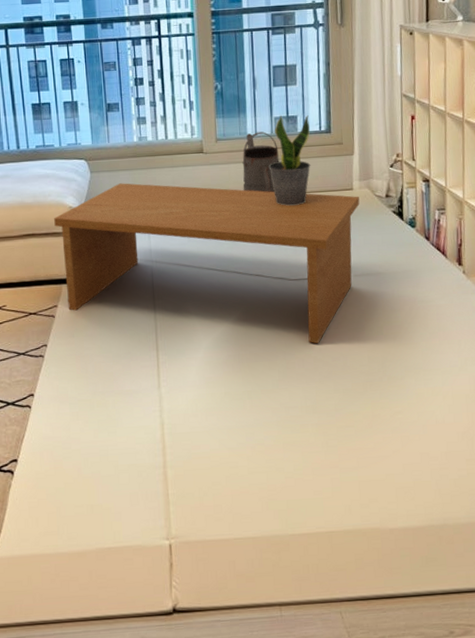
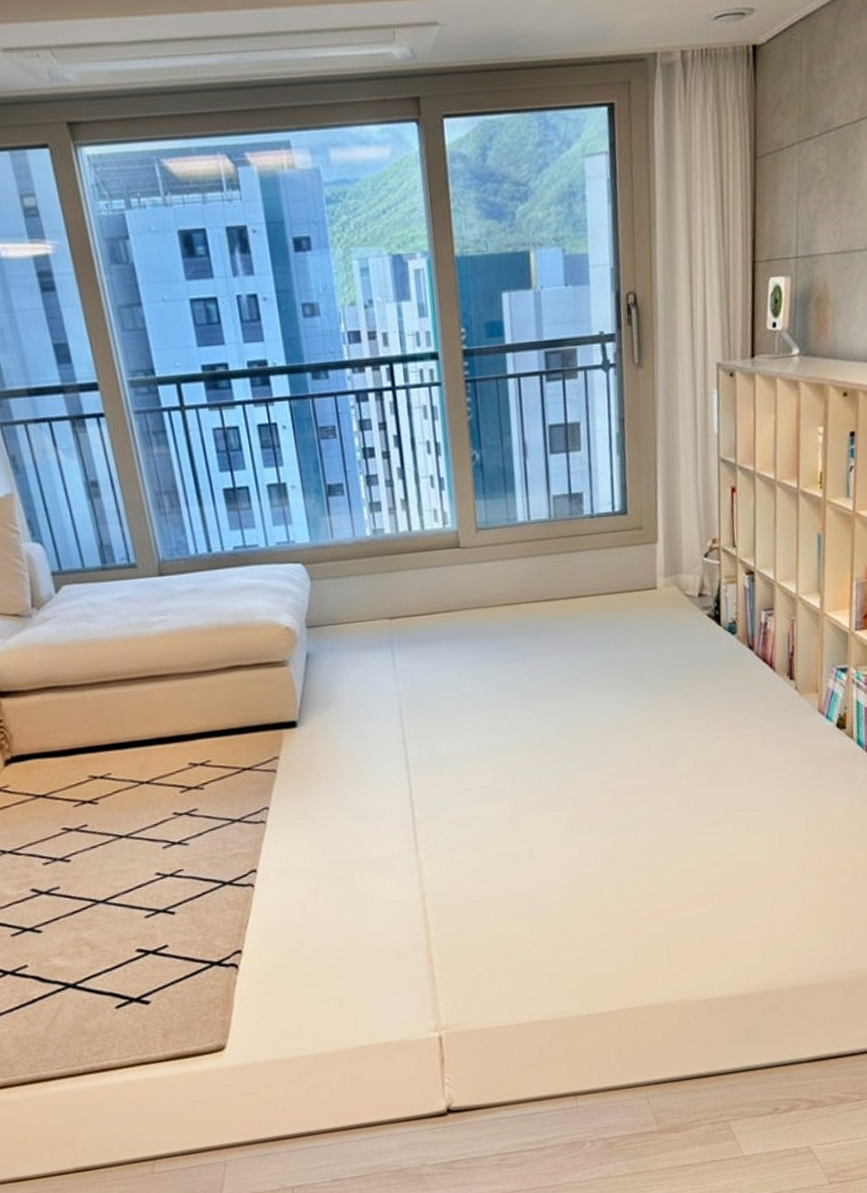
coffee table: present [54,183,360,344] -> none [266,592,666,787]
watering can: present [242,131,279,193] -> none [512,516,561,598]
potted plant: present [268,115,311,206] -> none [546,492,602,614]

